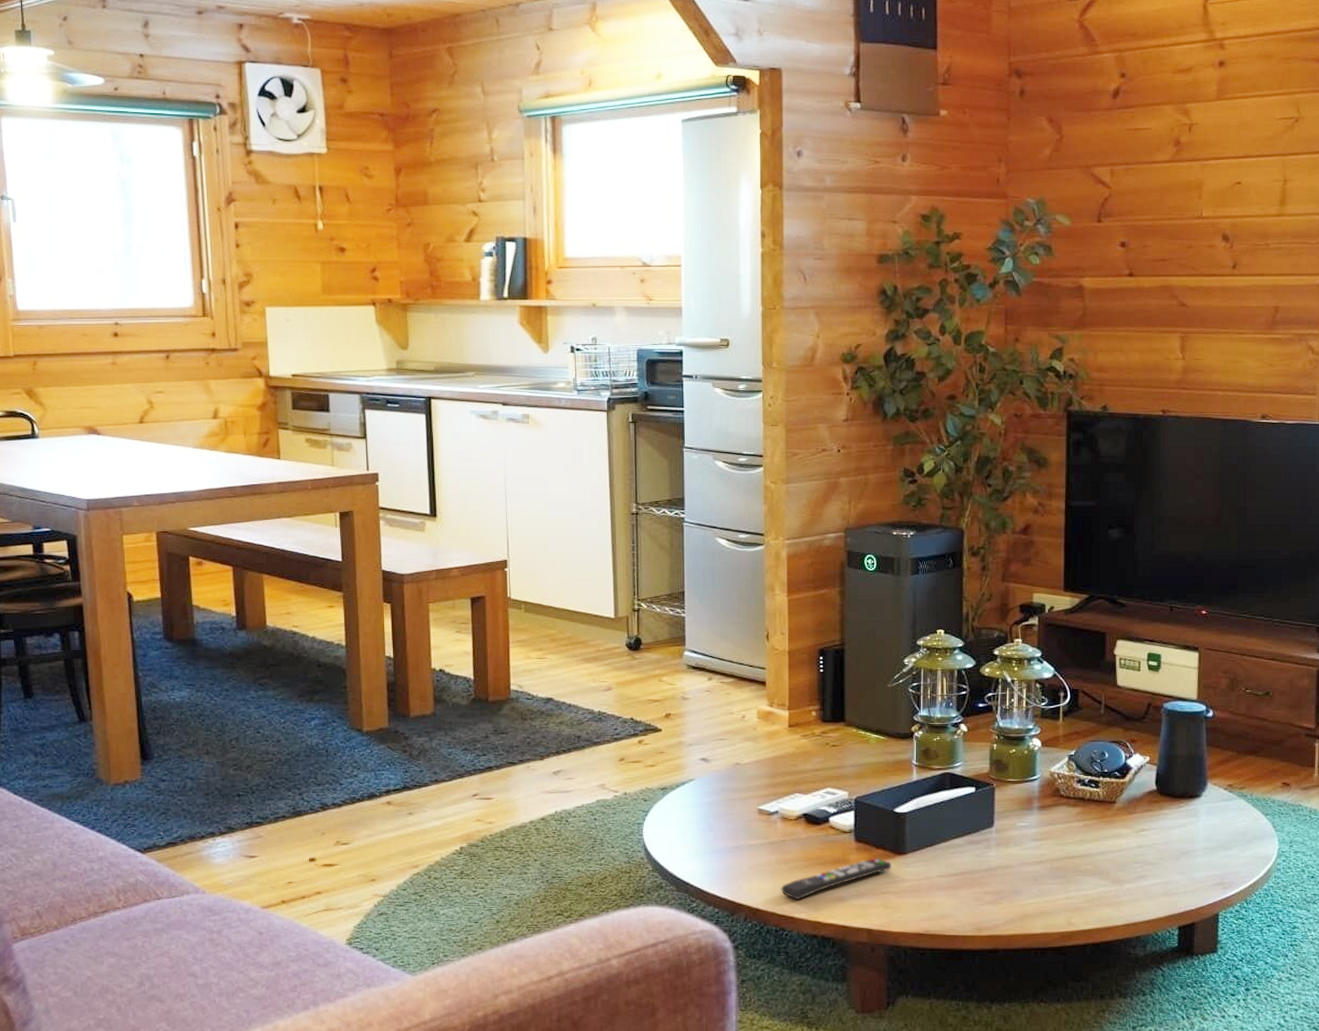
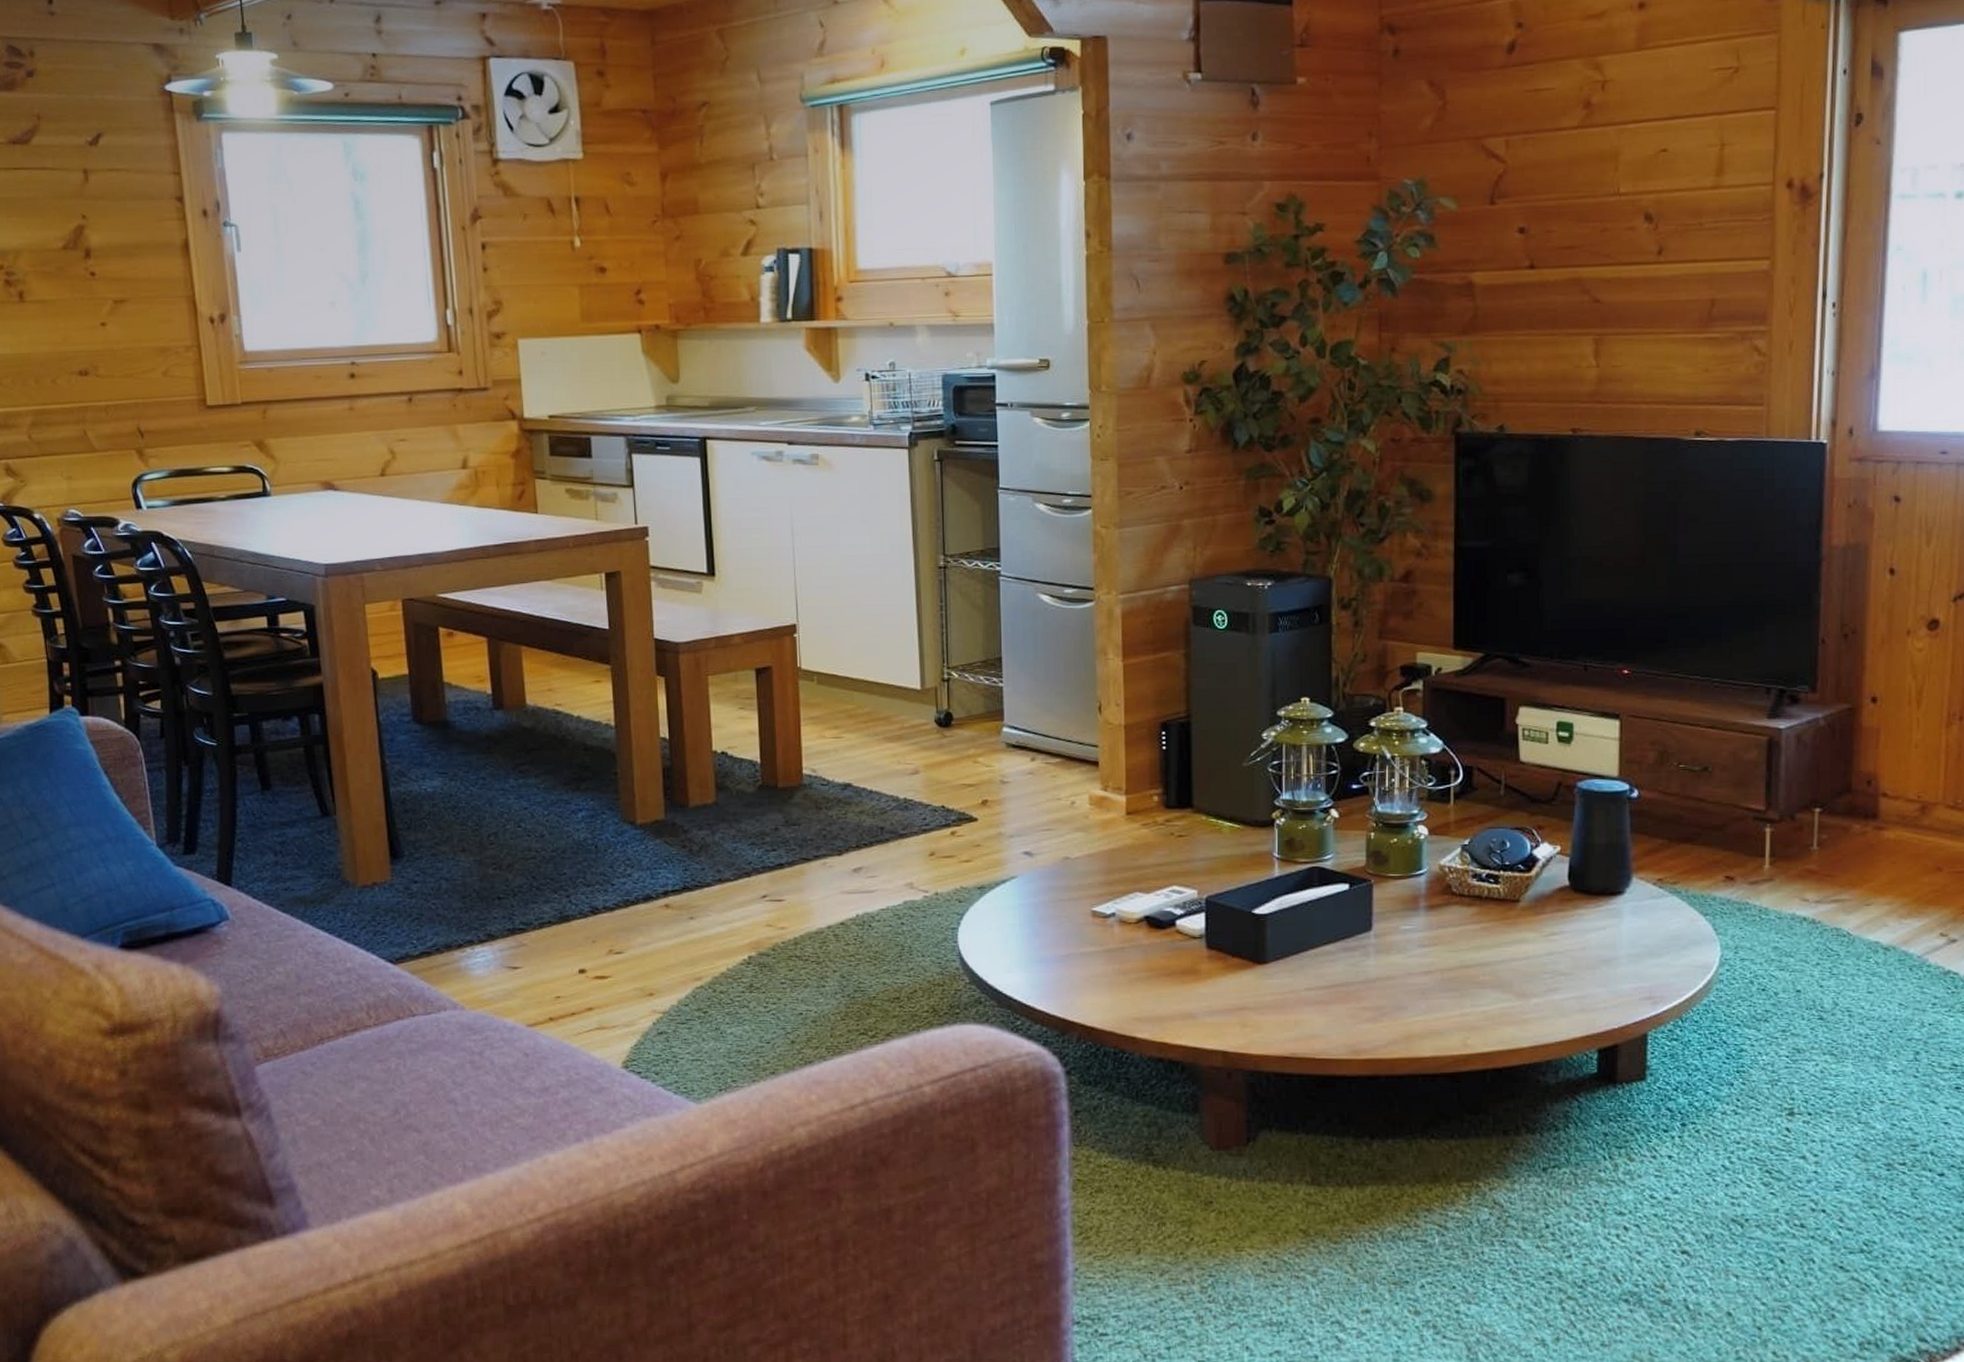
remote control: present [781,857,891,900] -> none [1120,967,1250,1018]

